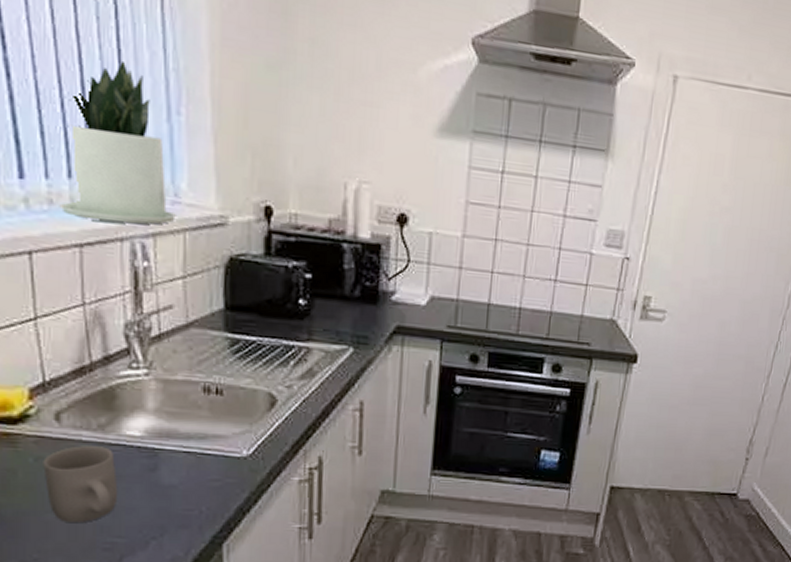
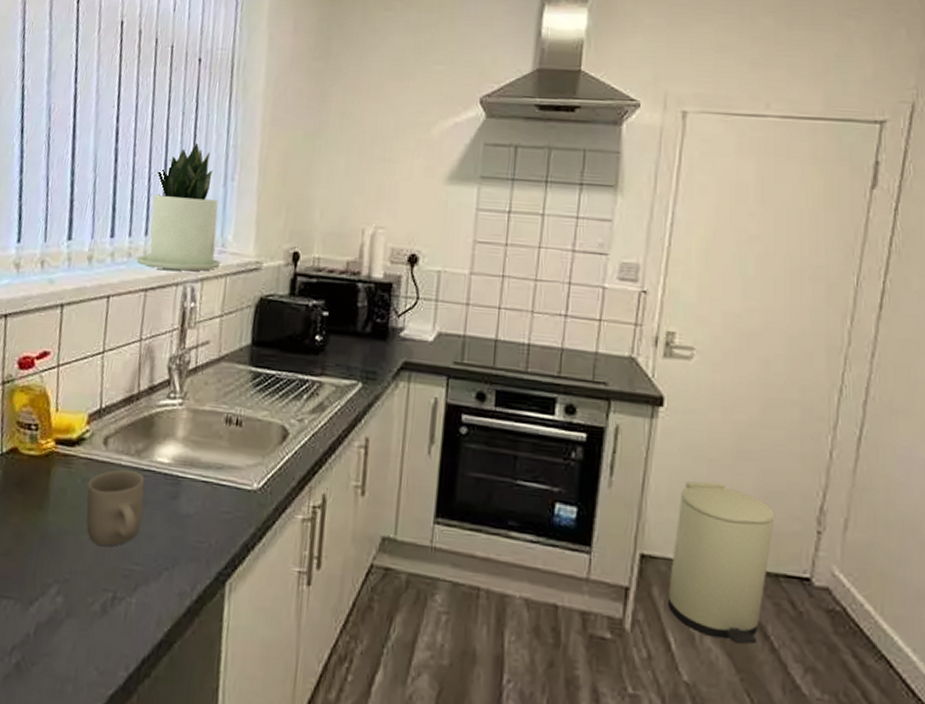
pedal bin: none [630,425,717,546] -> present [668,481,775,645]

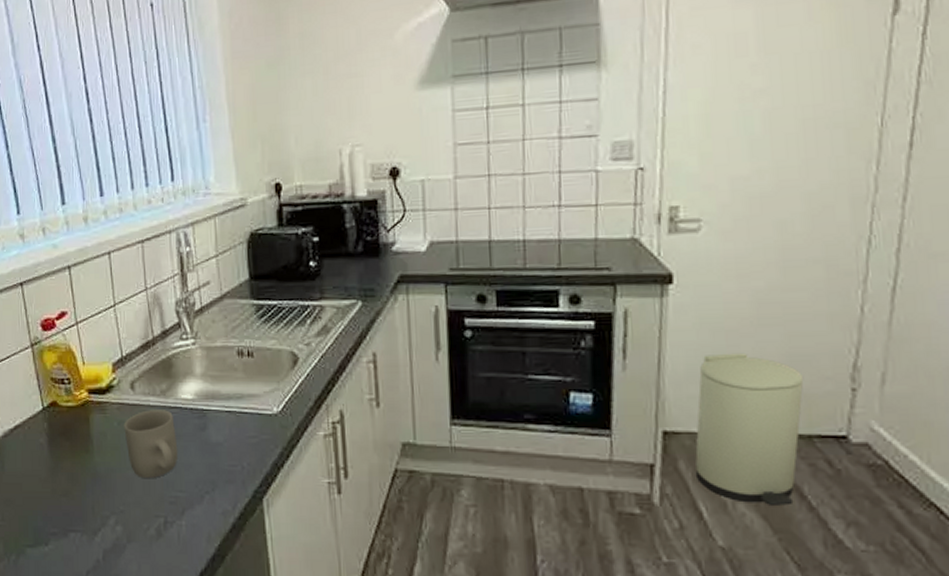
planter: present [135,144,223,272] -> none [126,91,209,220]

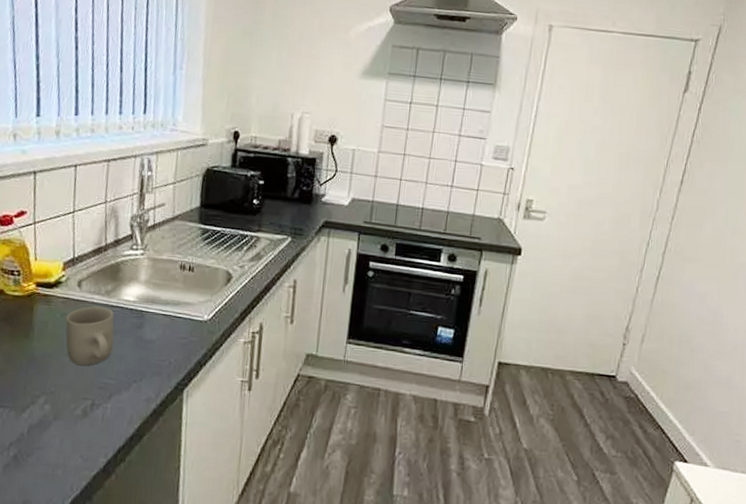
pedal bin: present [695,352,804,506] -> none [516,309,595,422]

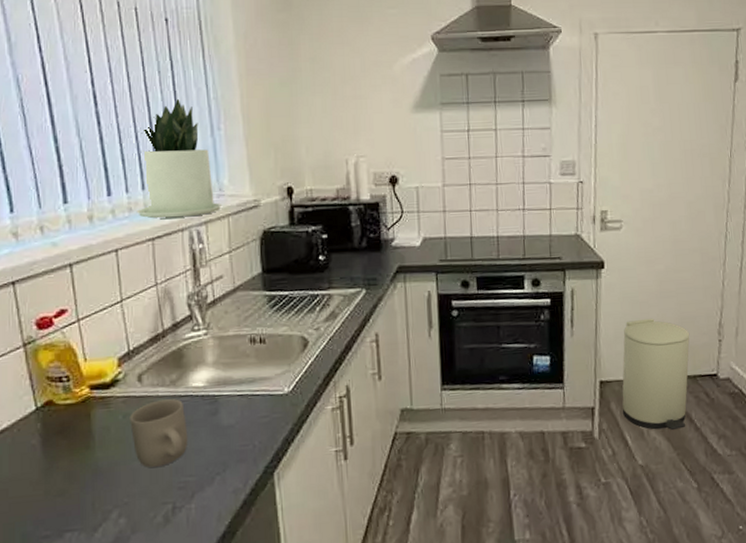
planter: none [97,36,174,146] -> present [136,99,223,219]
pedal bin: none [516,309,595,422] -> present [622,318,690,430]

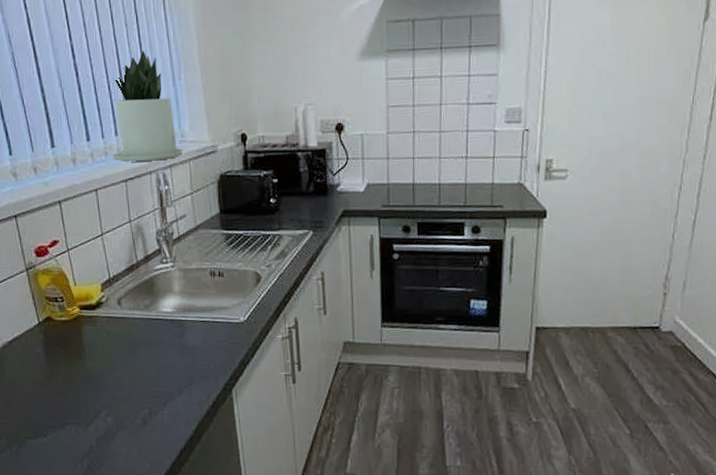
mug: present [130,399,188,468] -> none [112,321,160,377]
pedal bin: present [622,318,690,430] -> none [558,268,633,378]

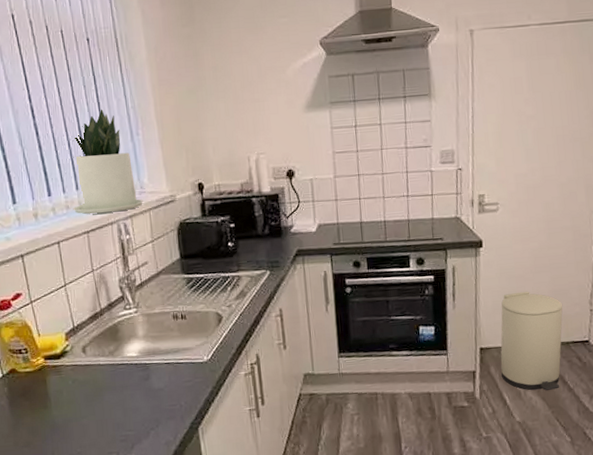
pedal bin: none [558,268,633,378] -> present [500,291,563,391]

